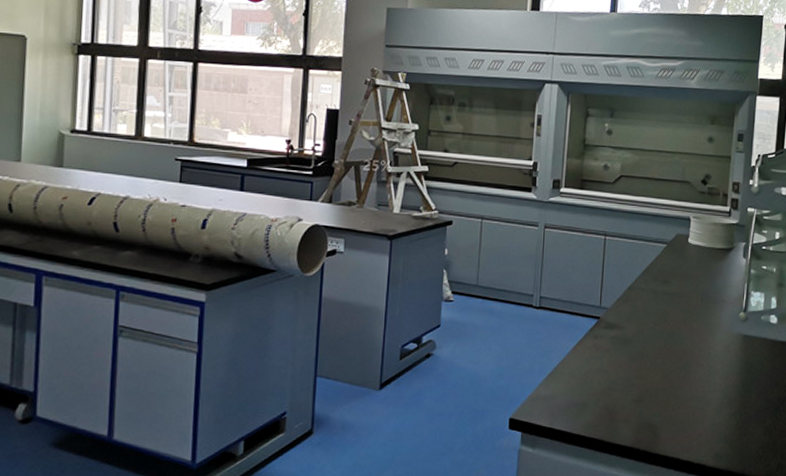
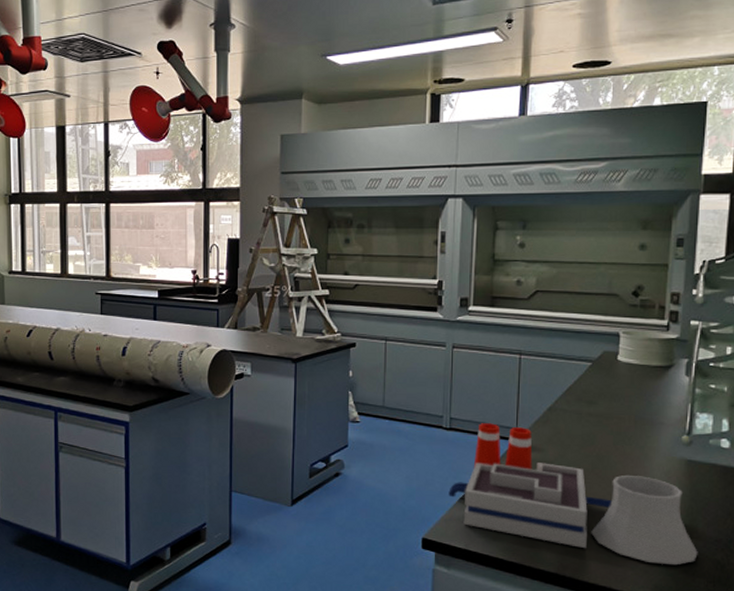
laboratory equipment: none [536,302,751,434] -> present [448,423,698,566]

